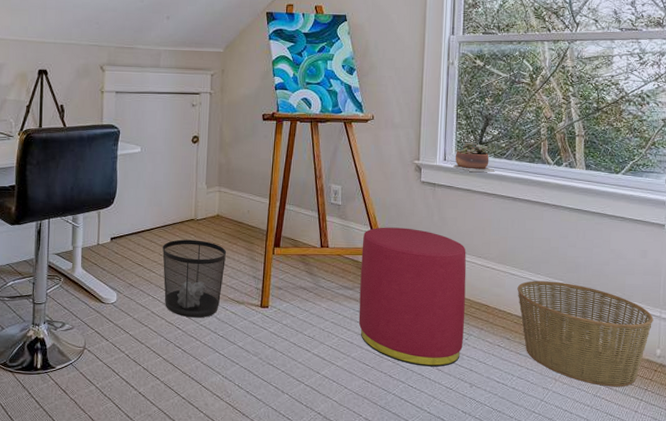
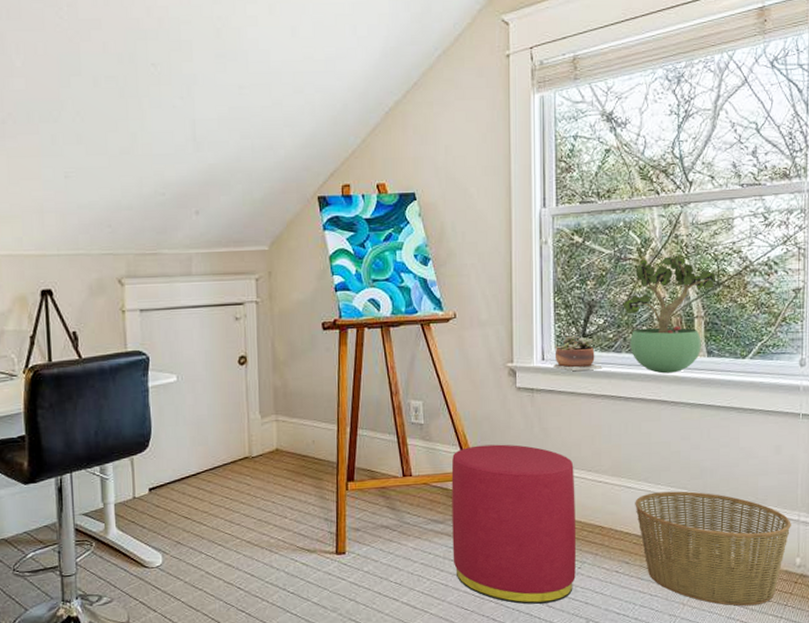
waste bin: present [162,239,227,318] -> none [213,481,291,575]
potted plant: none [515,82,596,181] -> present [623,255,717,374]

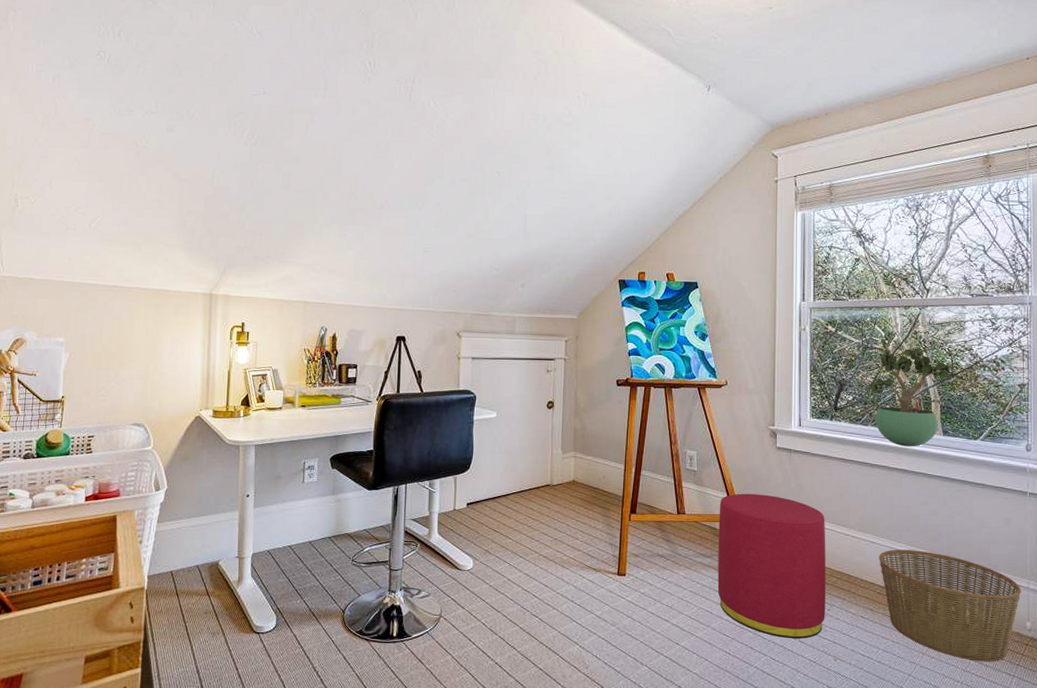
succulent plant: present [551,334,602,371] -> none [806,407,851,438]

